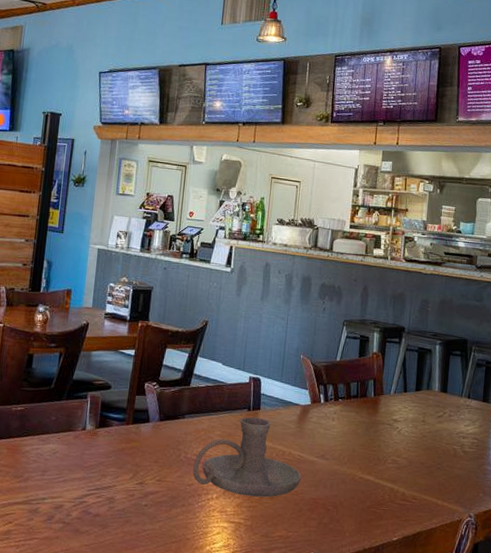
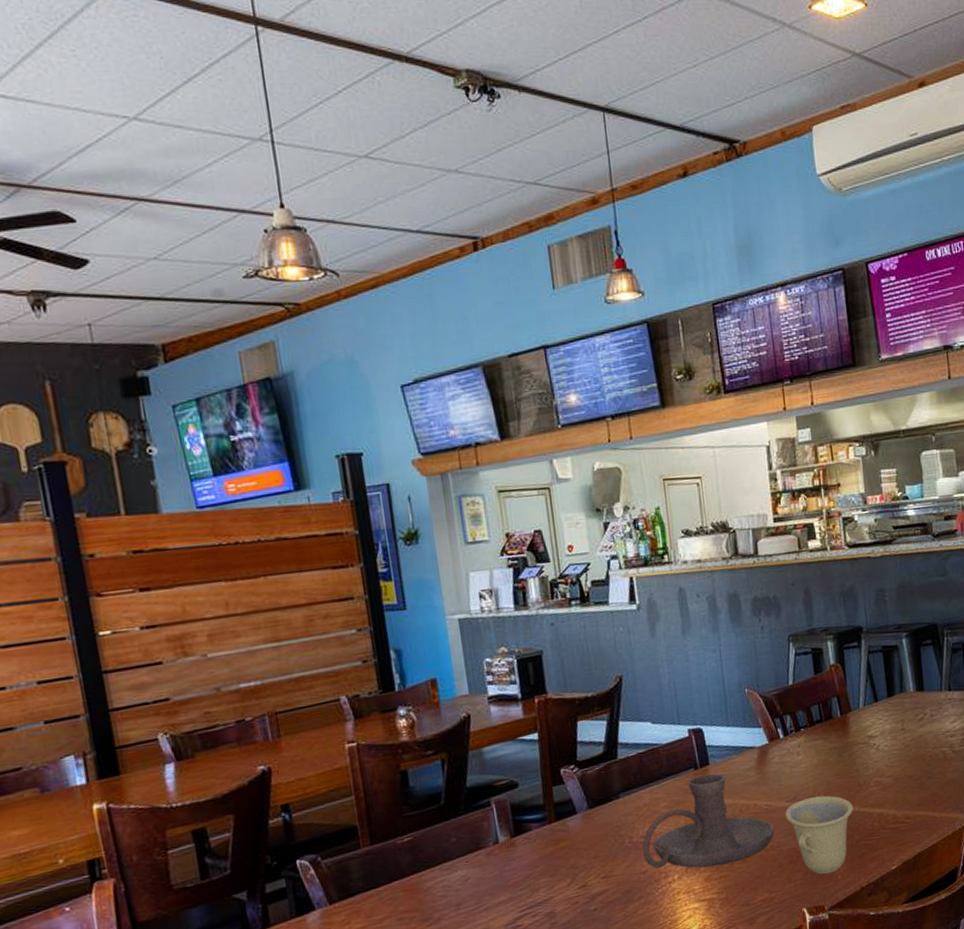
cup: none [312,458,370,529] -> present [785,795,854,875]

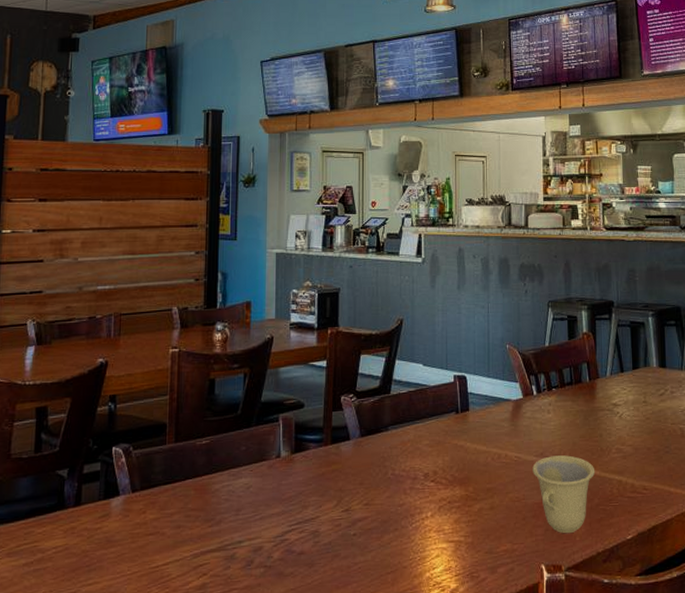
candle holder: present [642,773,774,869] -> none [403,420,521,510]

